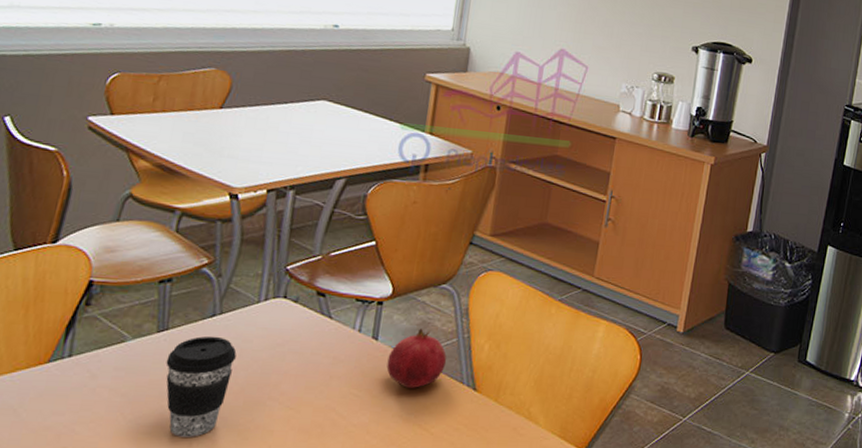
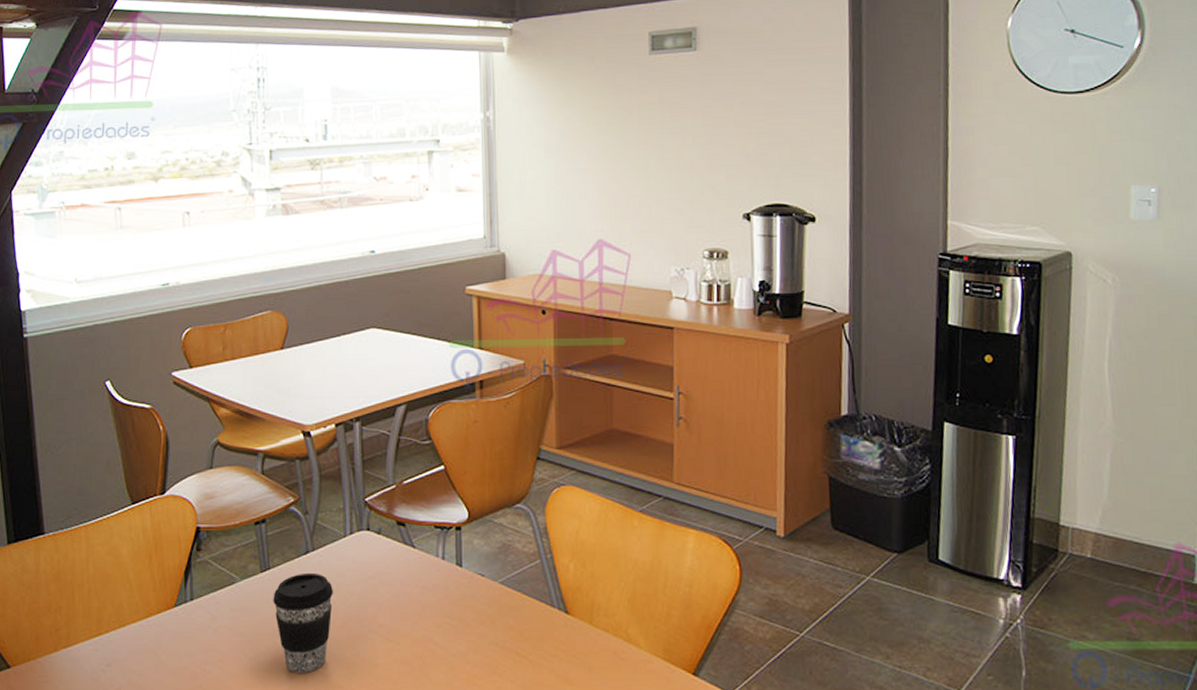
fruit: present [386,328,447,388] -> none [475,552,534,614]

